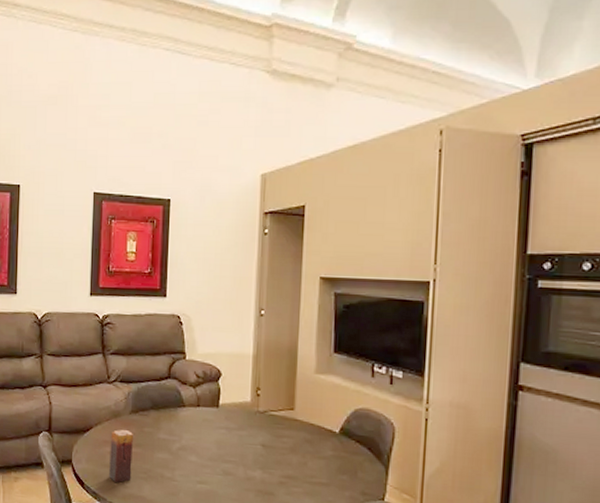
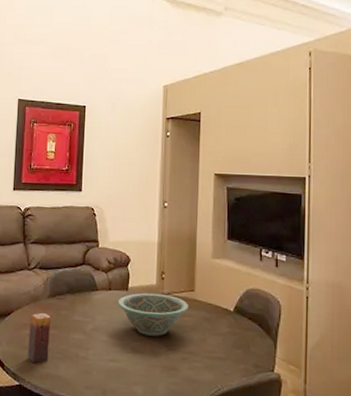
decorative bowl: none [206,410,287,458] -> present [117,292,188,337]

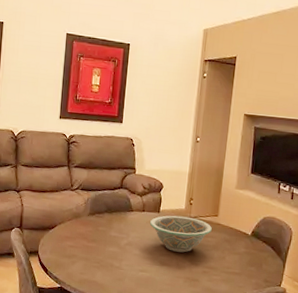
candle: present [28,312,51,364] -> none [69,227,90,271]

